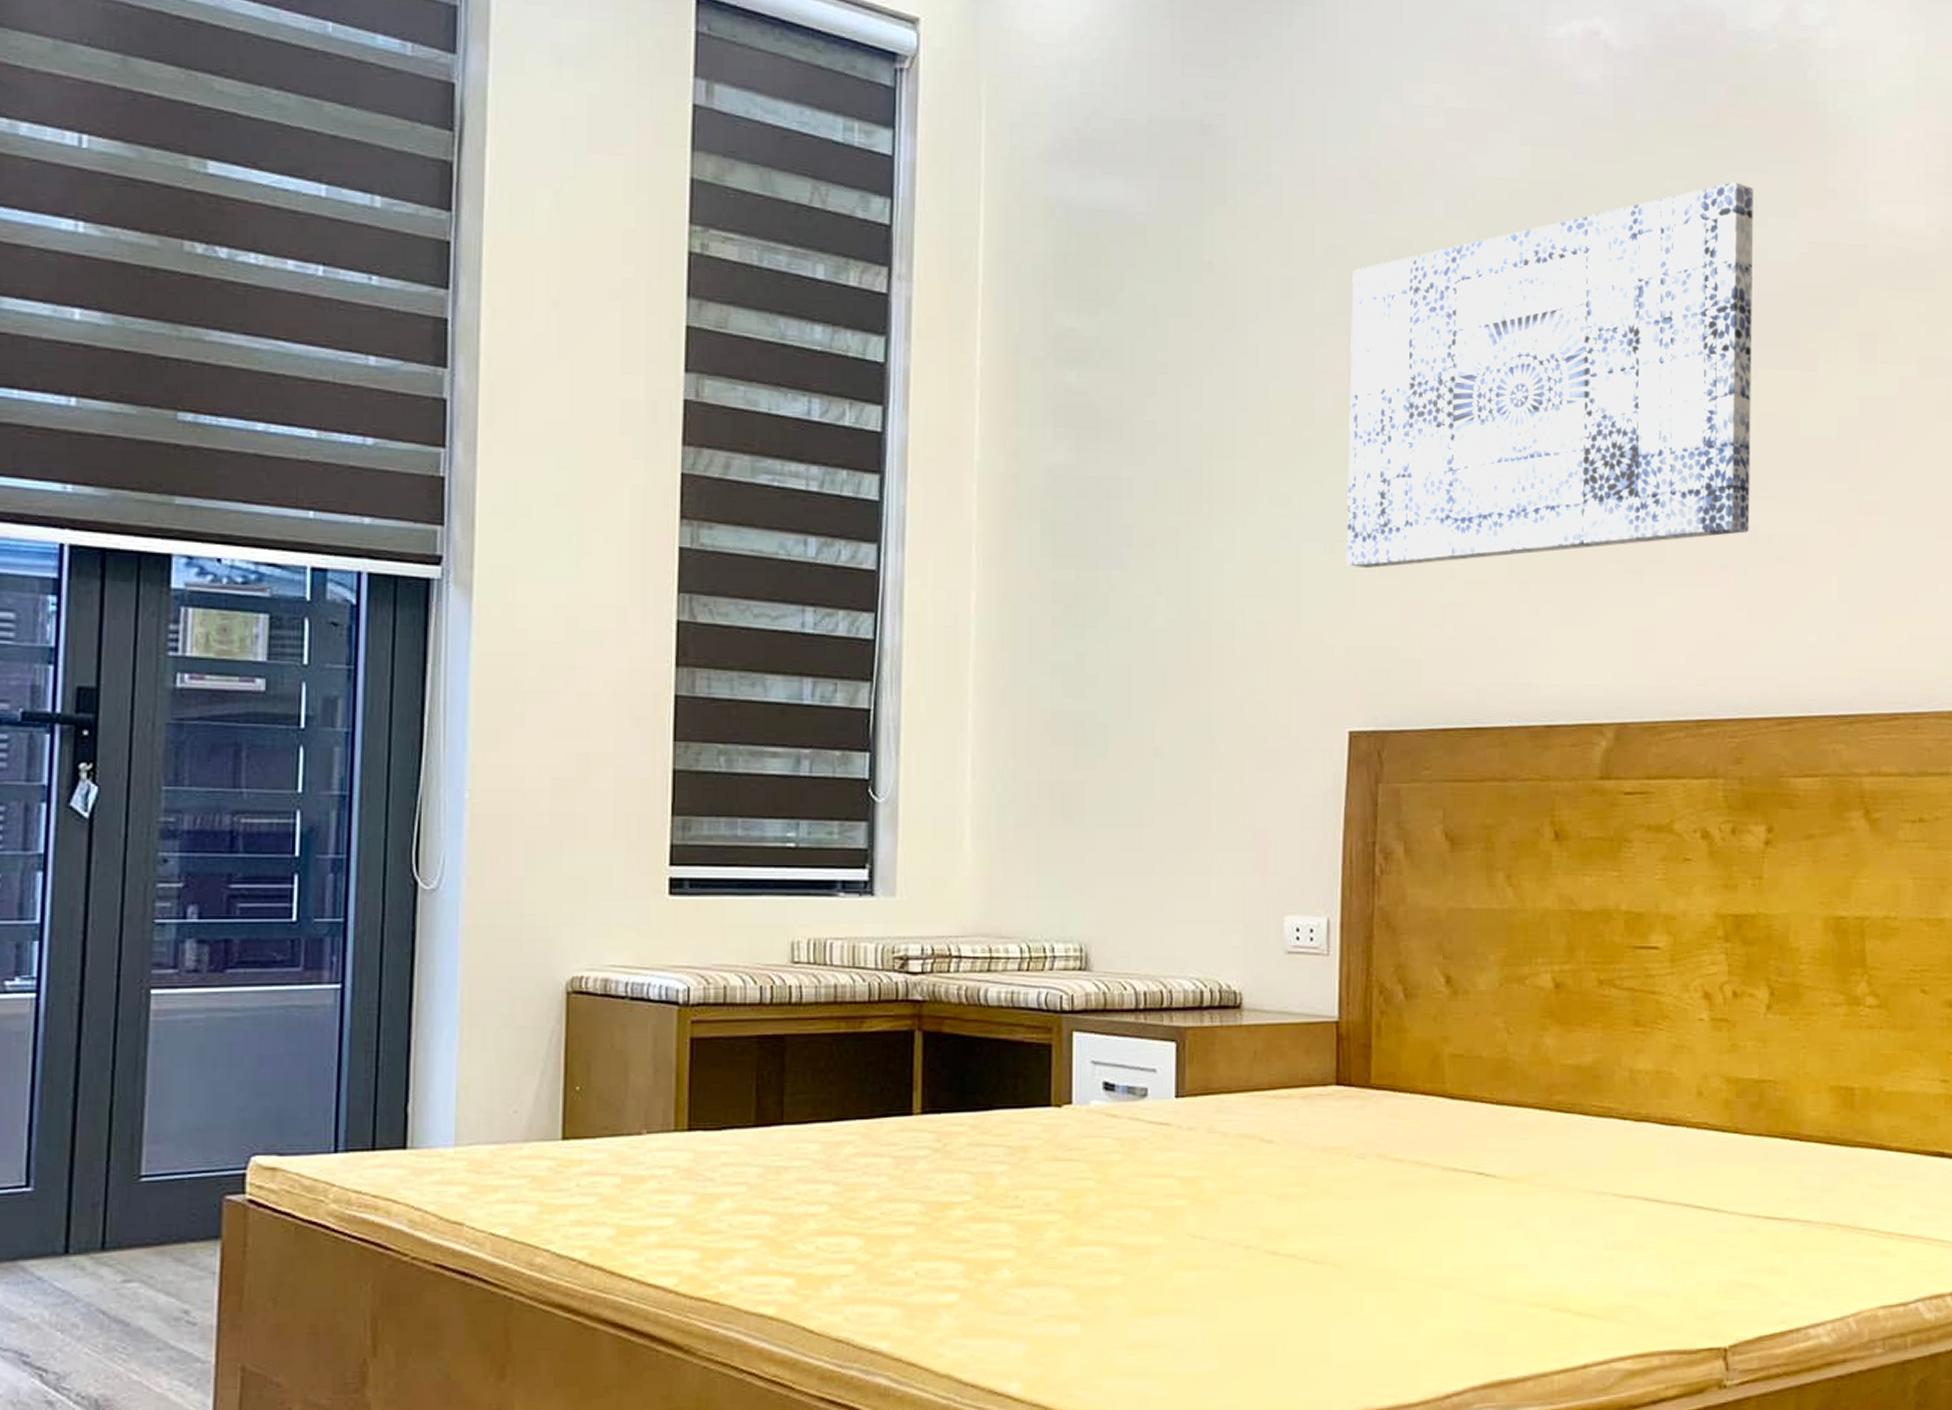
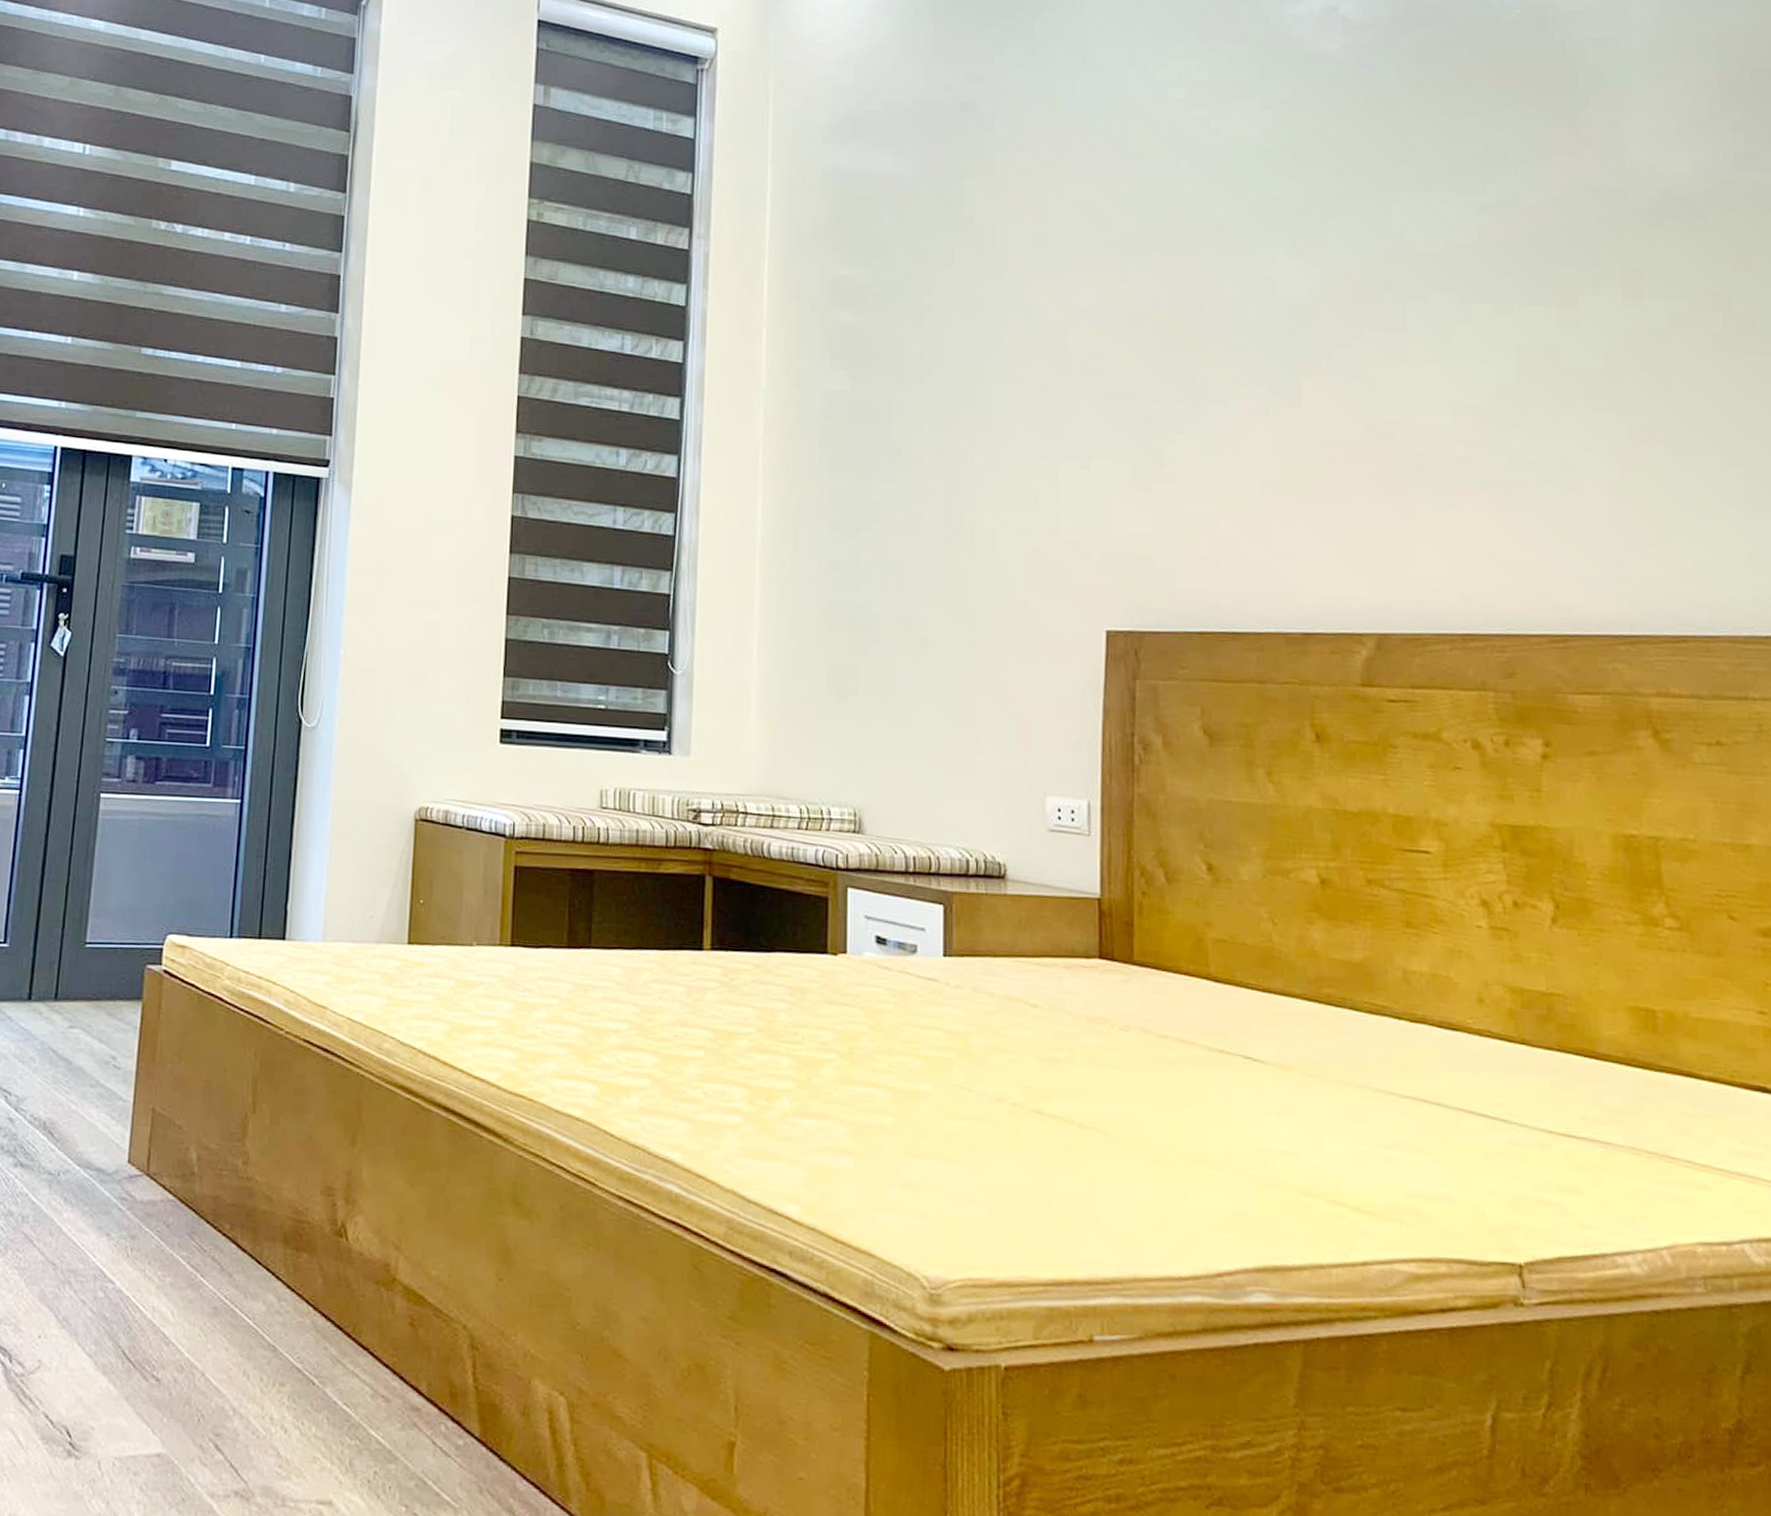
wall art: present [1346,182,1753,569] -> none [1100,135,1511,485]

